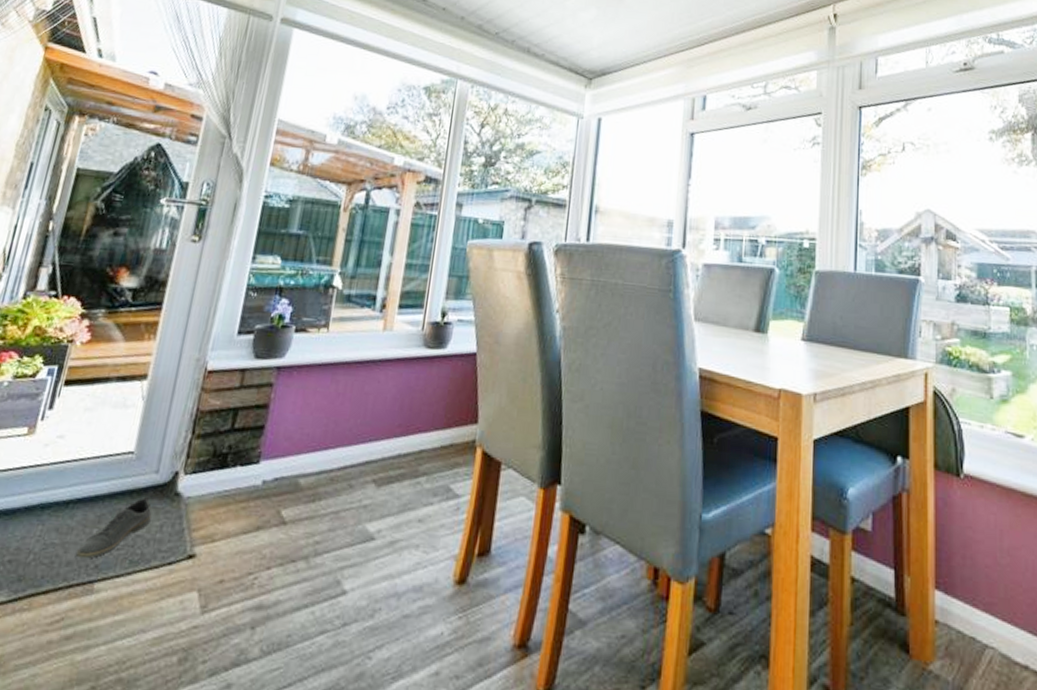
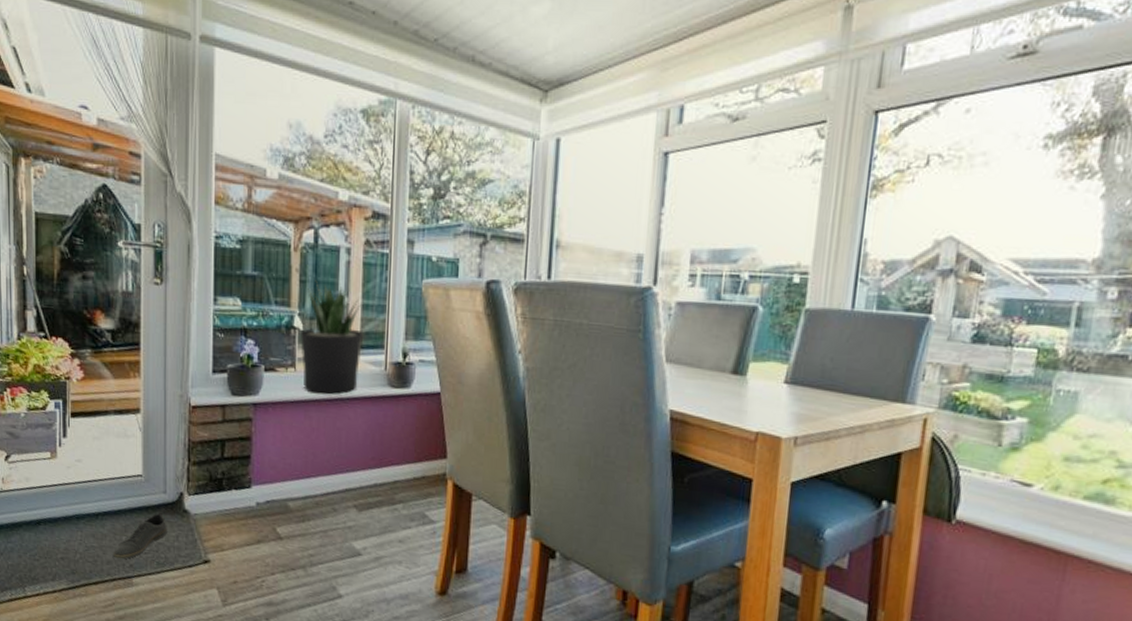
planter: none [334,240,406,356] -> present [299,280,364,394]

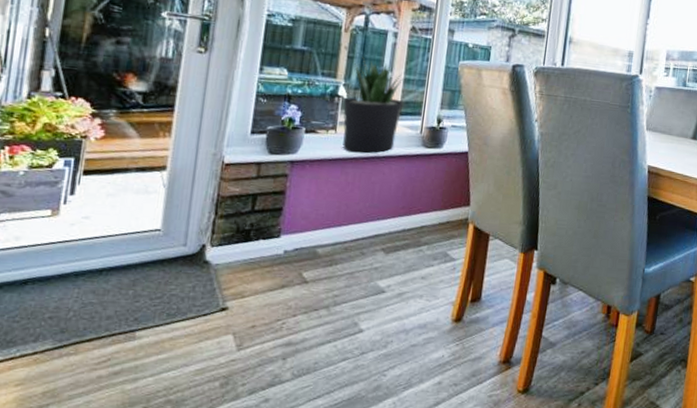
shoe: present [112,512,167,560] -> none [114,264,184,314]

